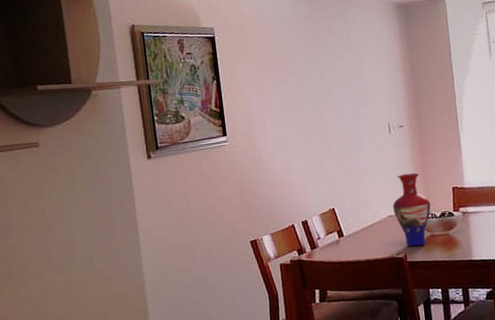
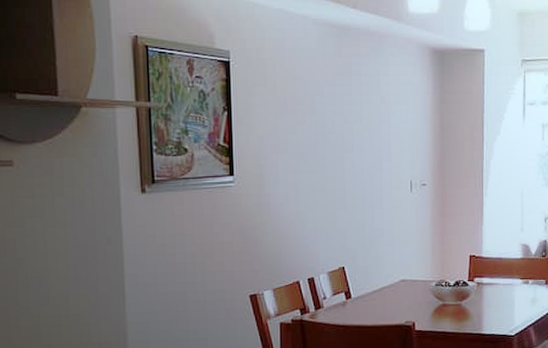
vase: present [393,172,431,247] -> none [406,236,445,315]

